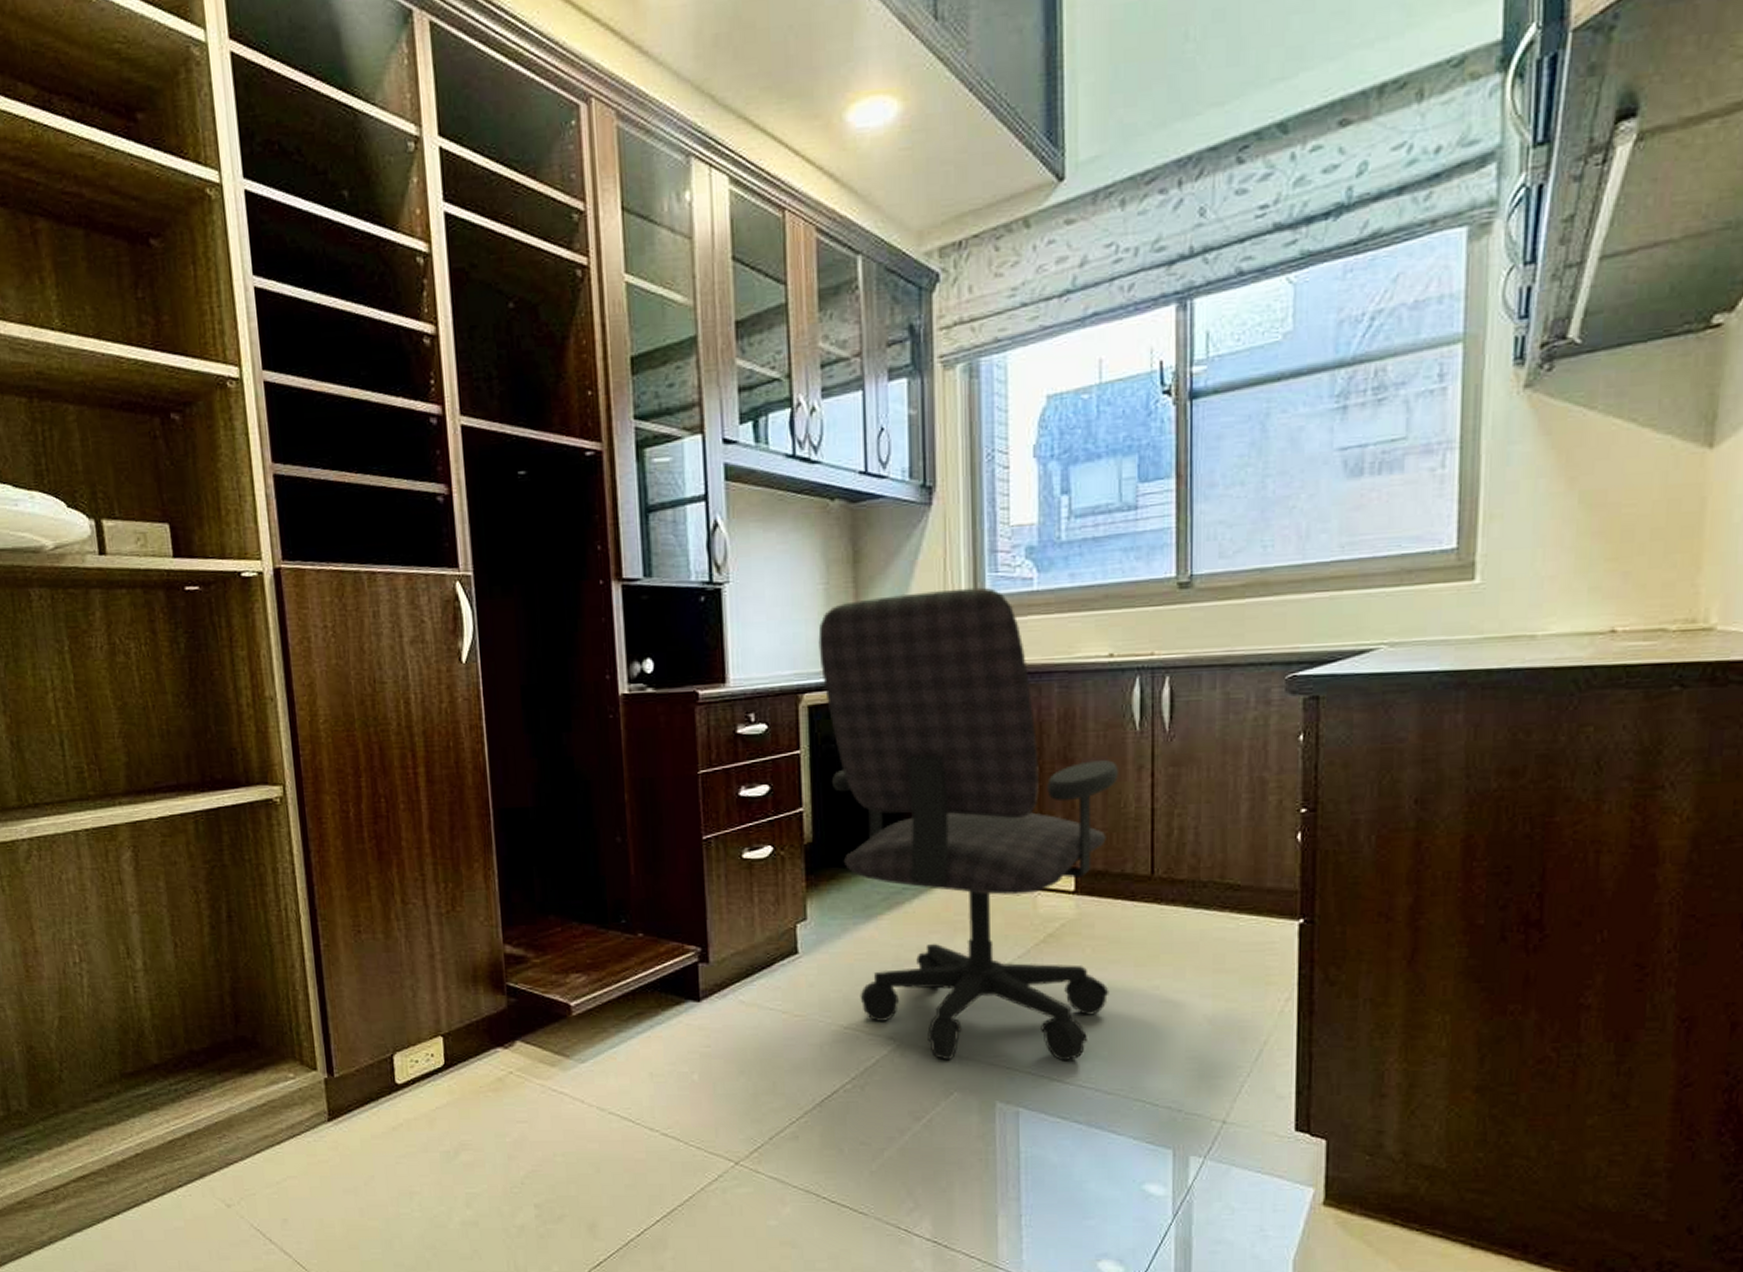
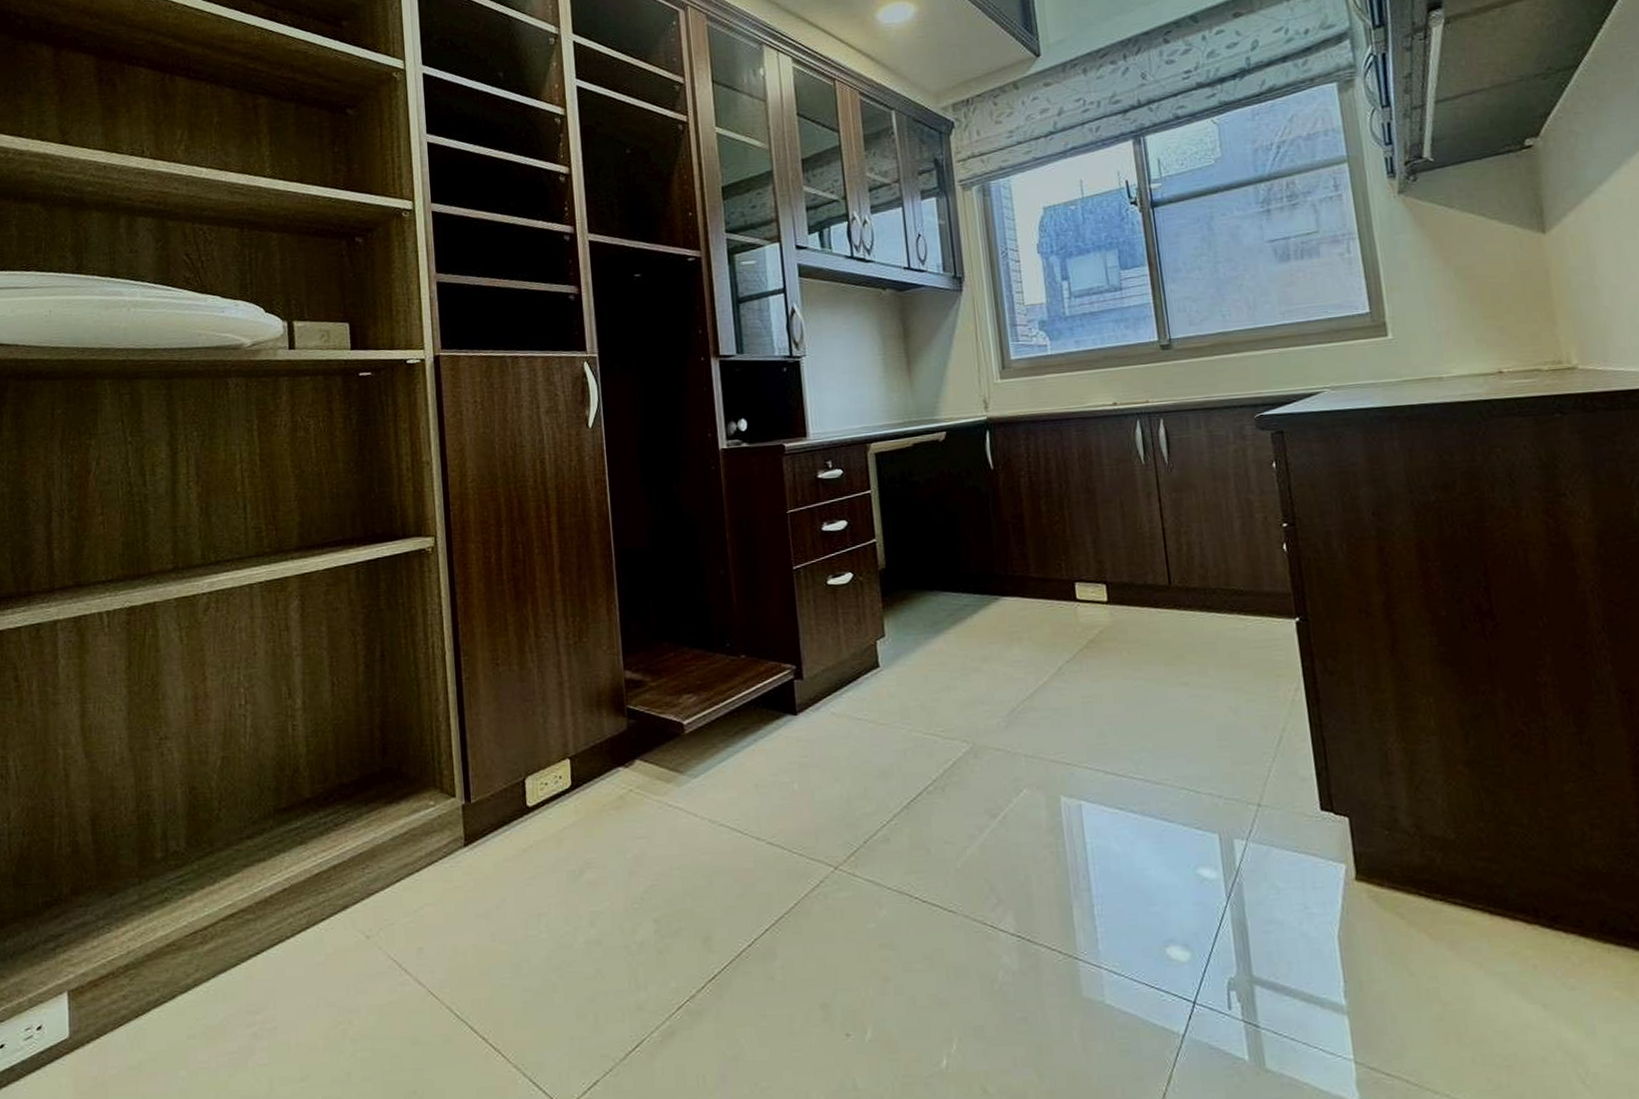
office chair: present [818,587,1118,1062] -> none [880,353,1147,760]

